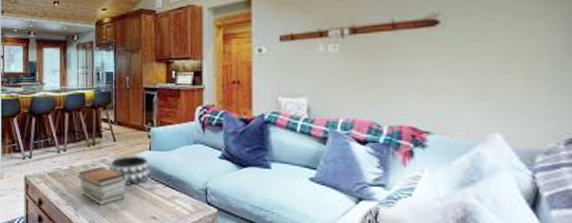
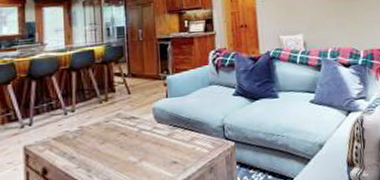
book stack: present [78,166,127,205] -> none [90,121,144,161]
decorative bowl: present [109,154,150,186] -> none [124,104,168,136]

